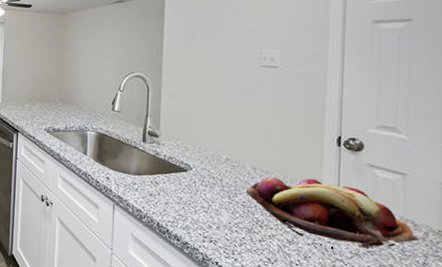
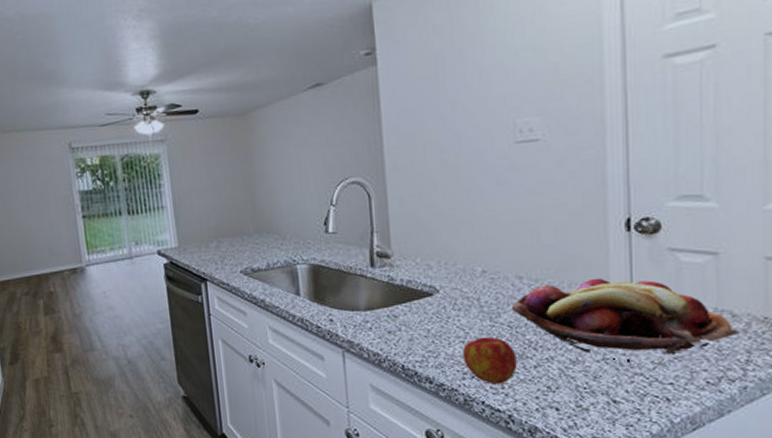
apple: none [205,210,246,251] -> present [463,337,517,385]

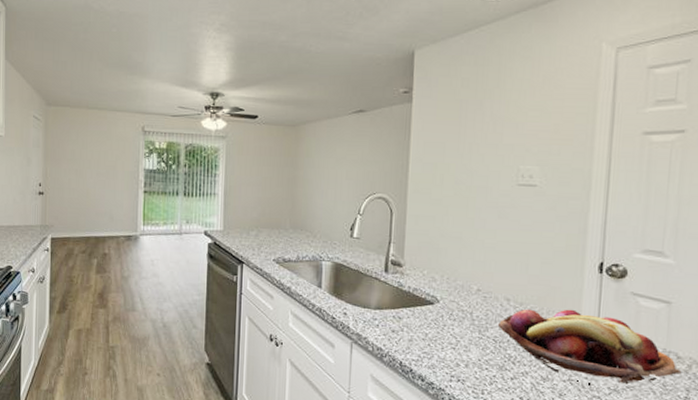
apple: present [463,337,517,385] -> none [452,346,497,390]

